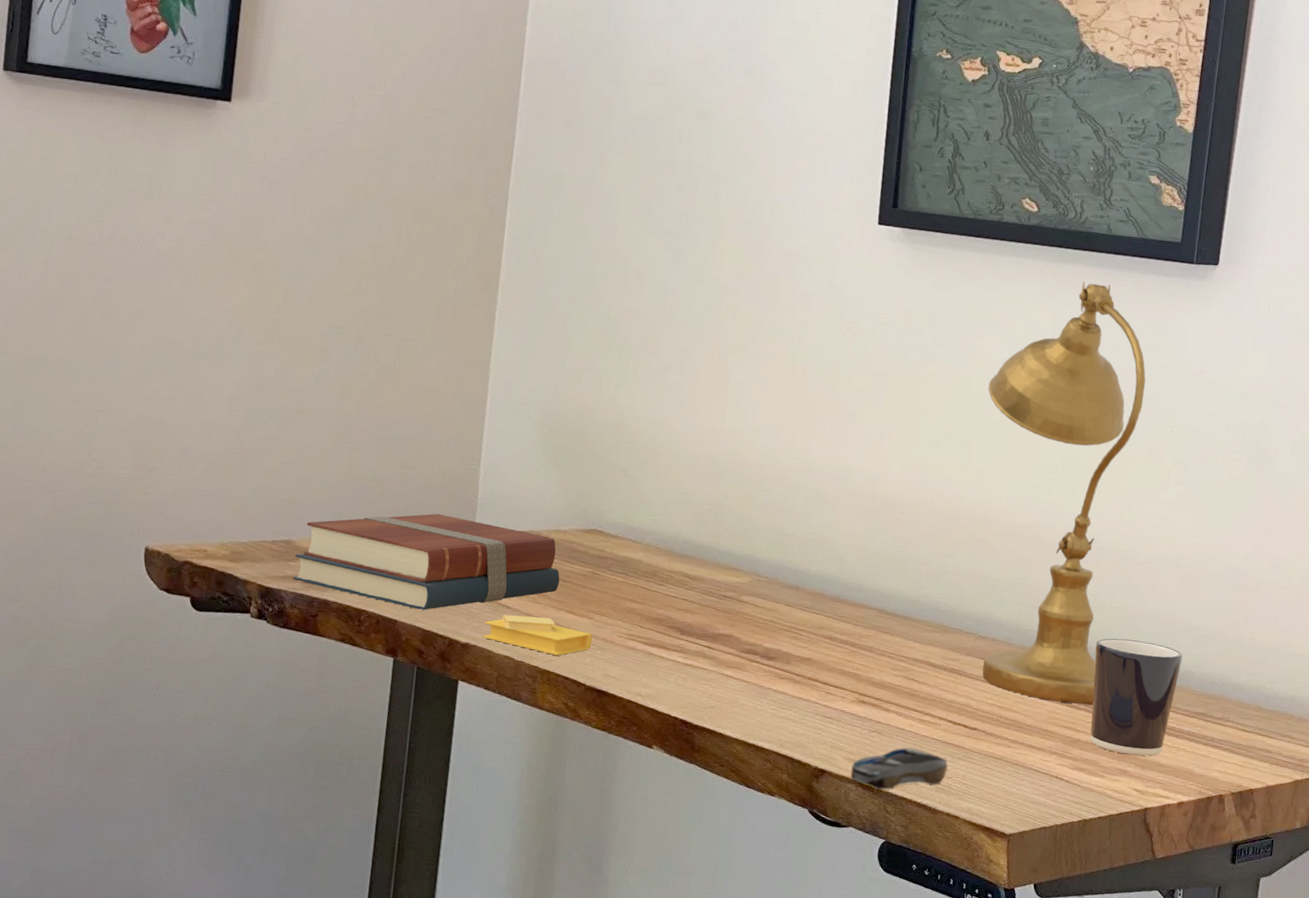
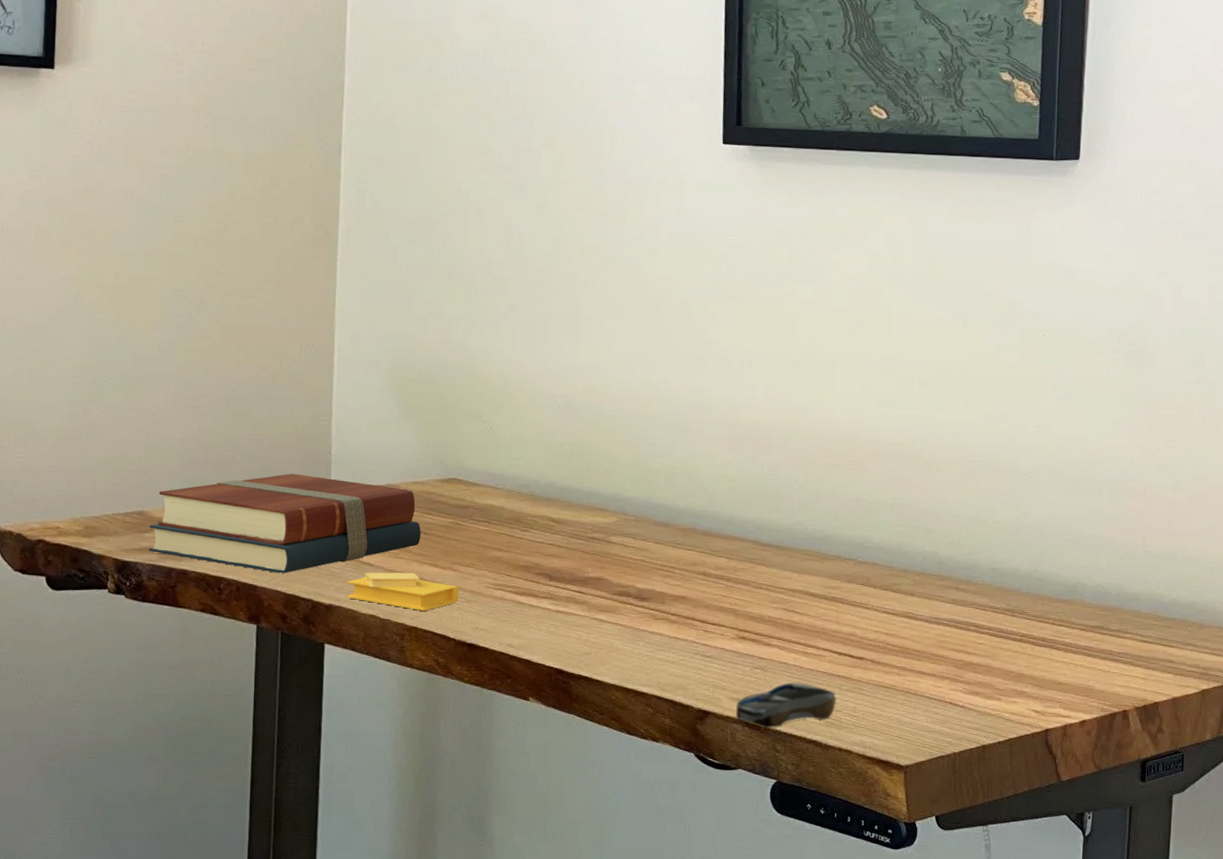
desk lamp: present [982,281,1146,705] -> none [849,186,1013,626]
mug: present [1090,638,1183,756] -> none [981,554,1074,676]

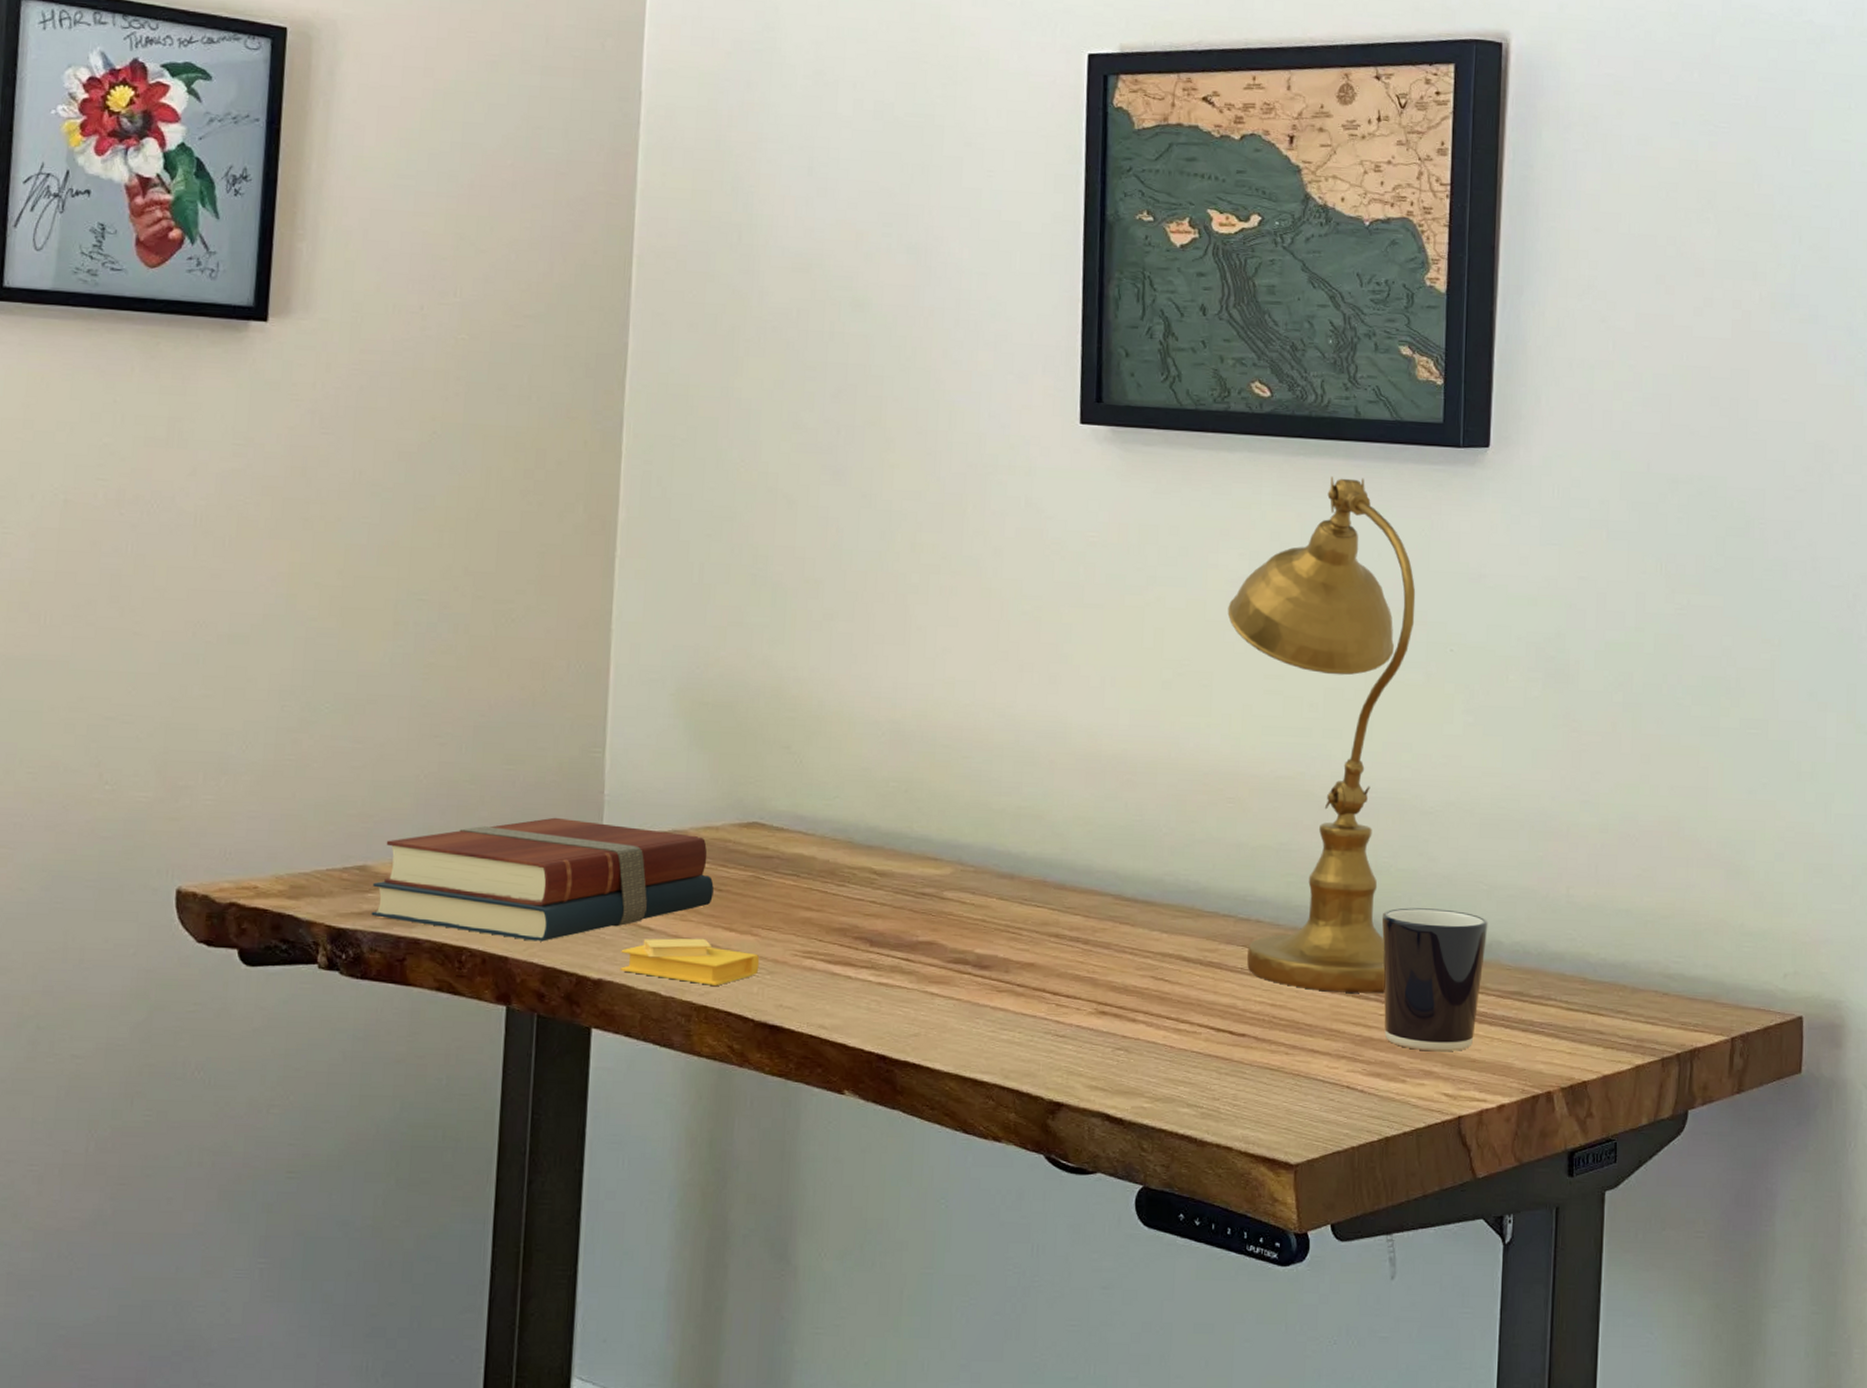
computer mouse: present [735,682,837,728] -> none [1093,1065,1215,1122]
desk lamp: none [849,186,1013,626] -> present [1227,476,1416,994]
mug: none [981,554,1074,676] -> present [1382,908,1488,1052]

